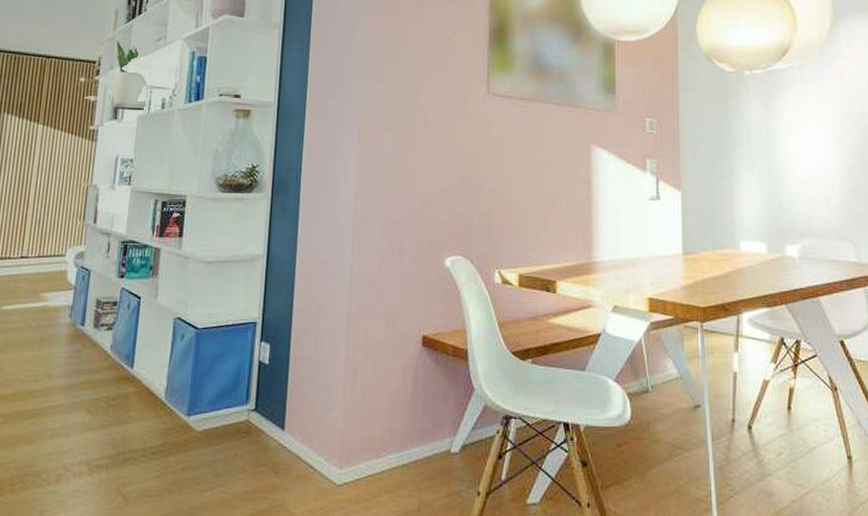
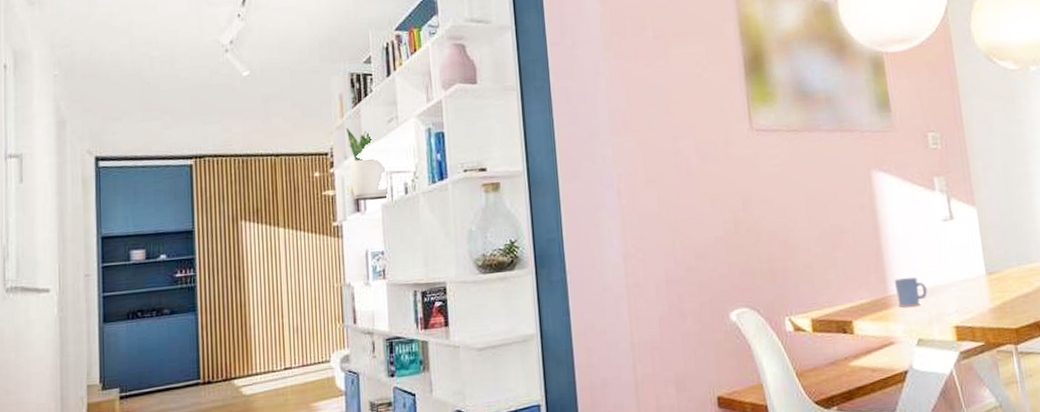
mug: none [598,248,628,276] -> present [894,277,928,309]

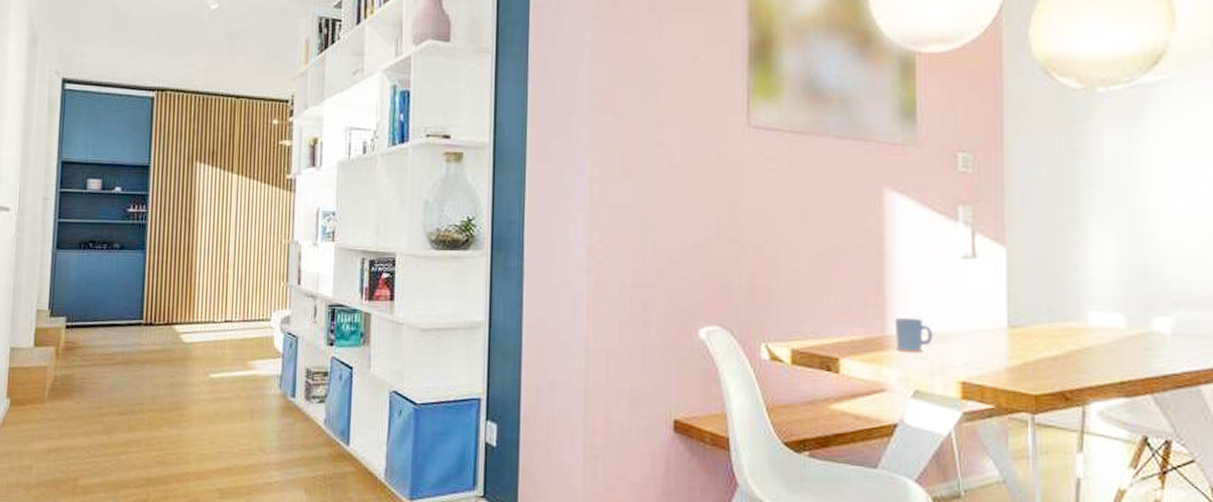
planter: present [345,127,389,201] -> none [309,75,346,157]

